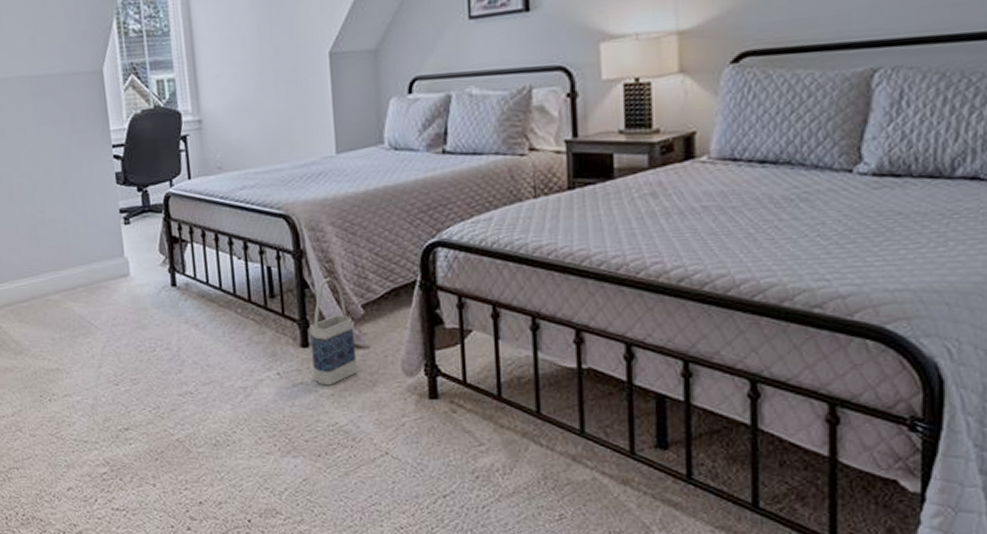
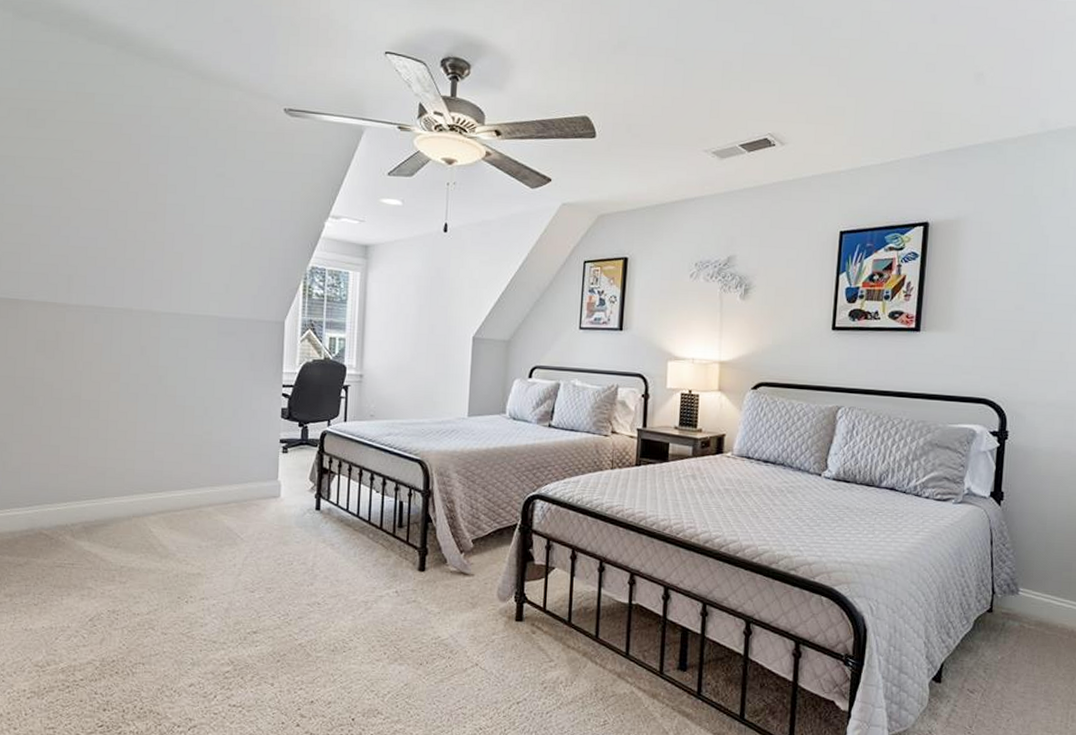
bag: present [310,277,357,386] -> none [425,515,464,605]

